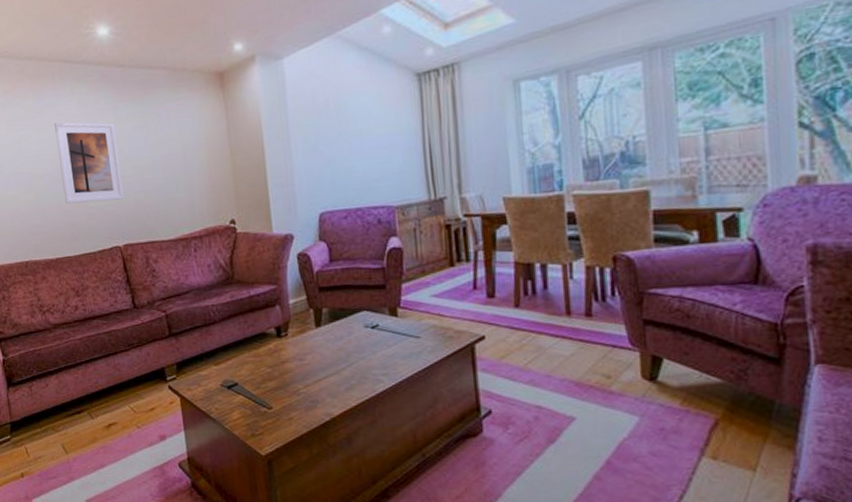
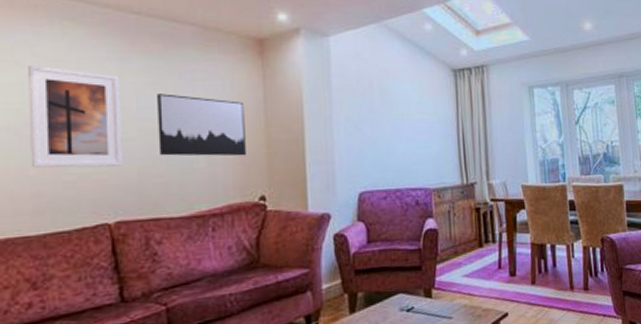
wall art: none [143,134,216,189] -> present [157,93,246,157]

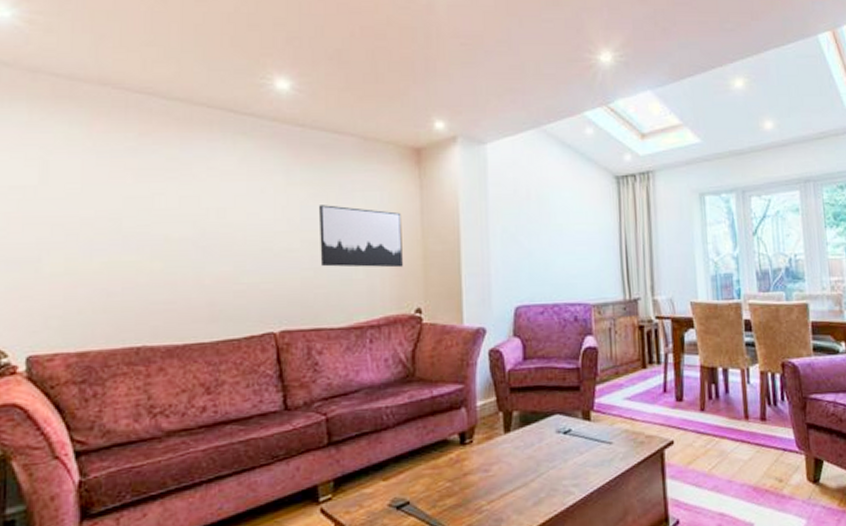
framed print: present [28,64,122,168] -> none [204,178,287,278]

